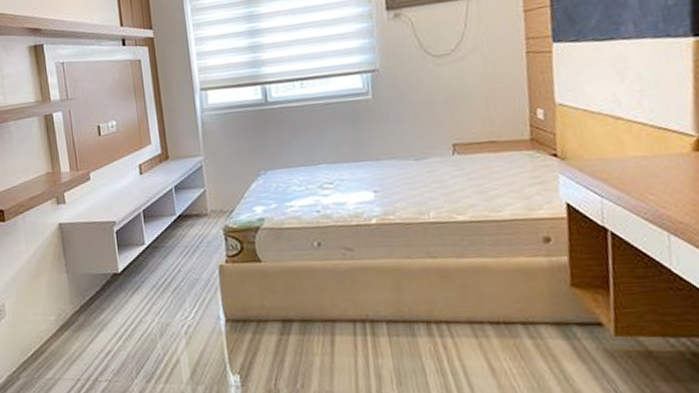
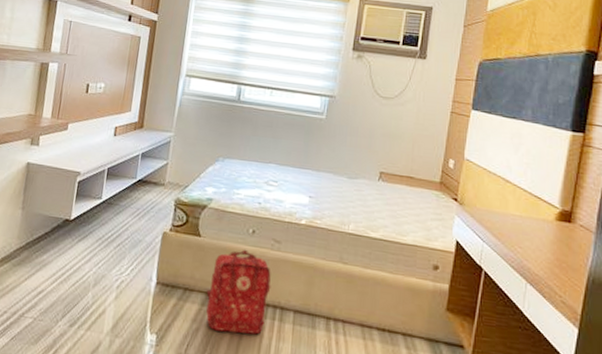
backpack: none [282,265,356,359] -> present [206,249,271,335]

